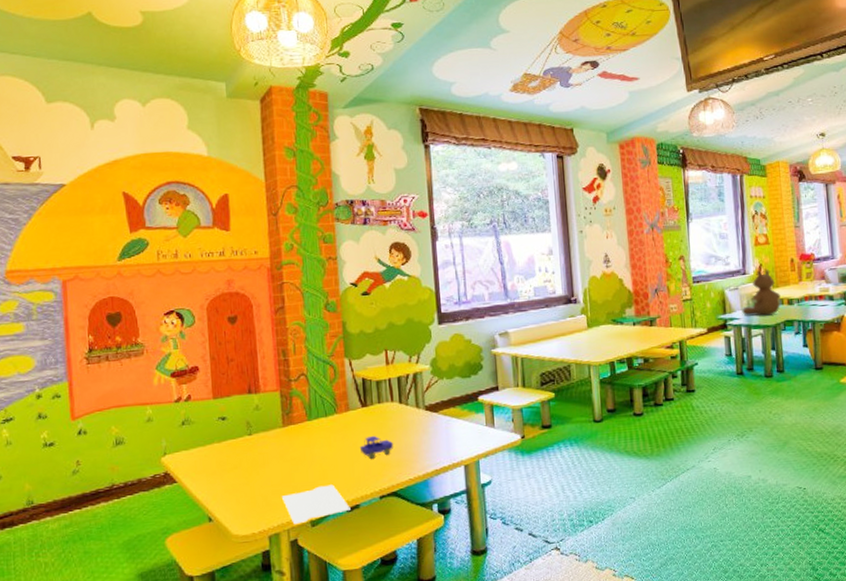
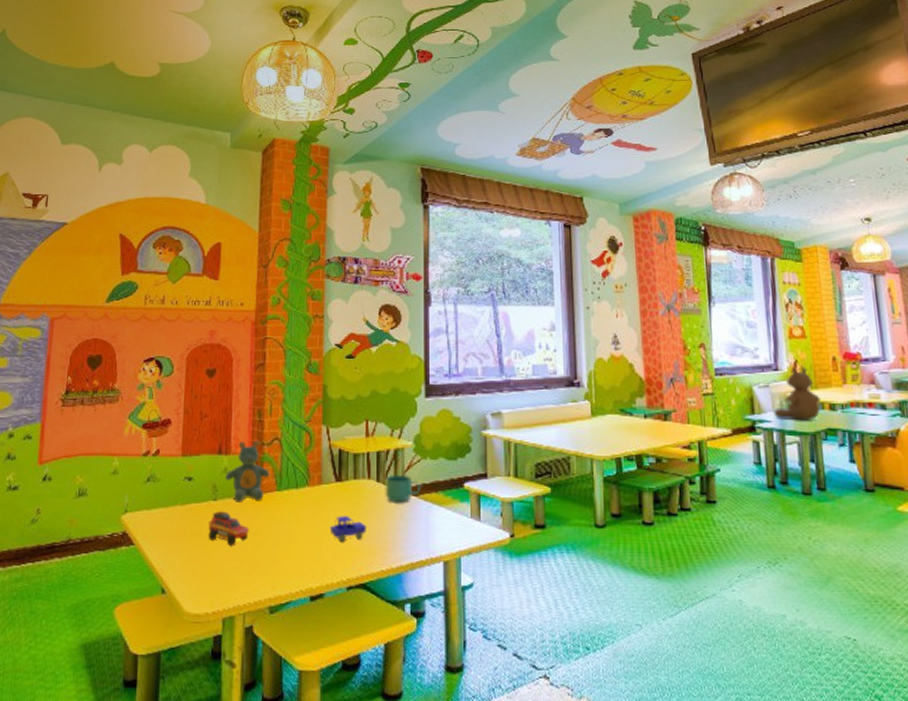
toy car: none [246,444,285,473] -> present [208,511,249,546]
stuffed animal: none [256,377,300,435] -> present [224,440,270,503]
paper sheet: present [282,484,351,525] -> none [241,566,314,609]
cup: none [407,394,439,420] -> present [385,474,420,502]

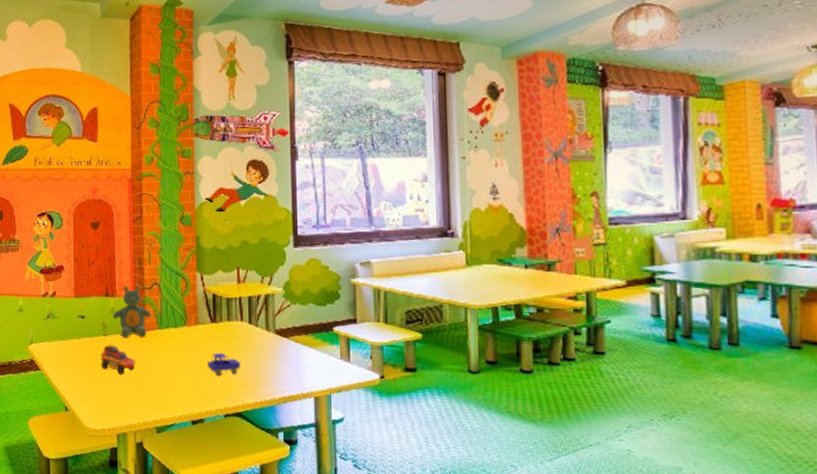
cup: present [385,474,420,502] -> none [257,317,291,343]
teddy bear: present [773,367,821,421] -> none [678,215,739,273]

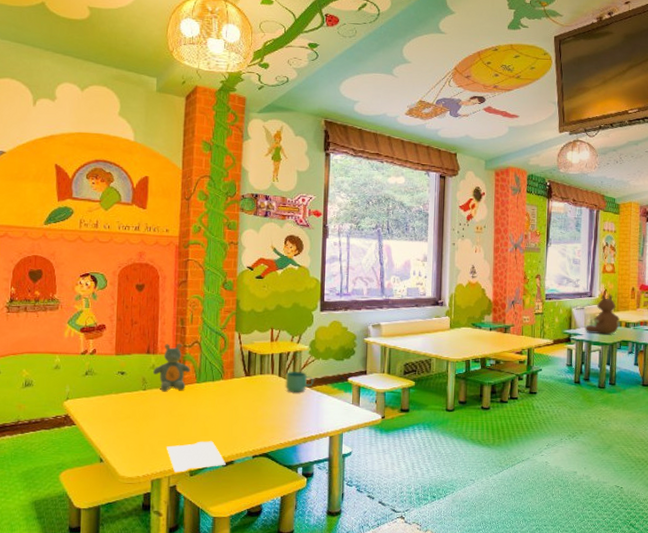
toy car: present [101,345,135,375] -> none [139,399,173,425]
paper sheet: none [131,394,195,428] -> present [167,441,226,473]
toy car: present [206,352,242,376] -> none [239,402,270,422]
cup: none [257,317,291,343] -> present [285,371,314,392]
teddy bear: none [678,215,739,273] -> present [585,294,620,335]

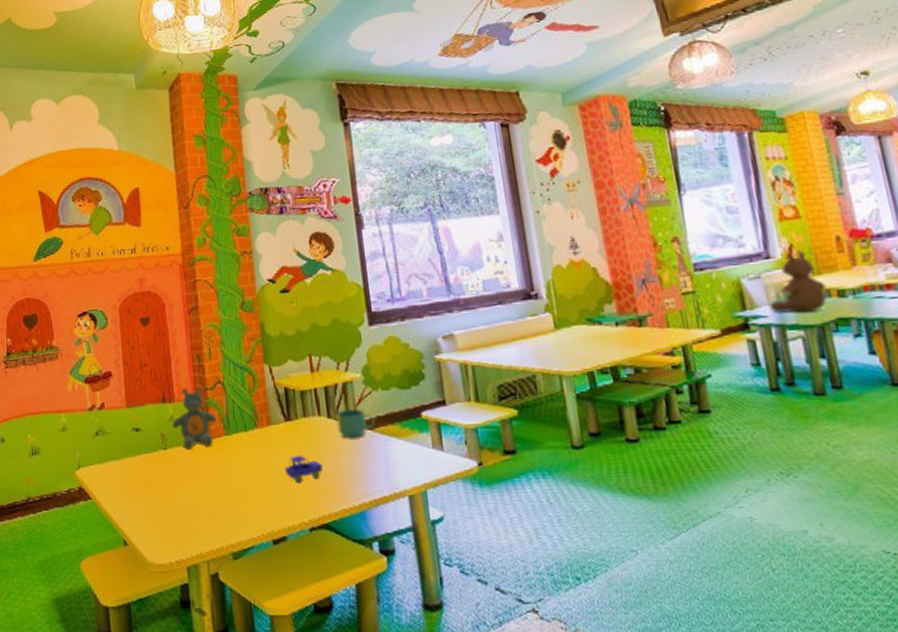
paper sheet: present [167,441,226,473] -> none [200,511,277,556]
toy car: none [239,402,270,422] -> present [284,454,324,483]

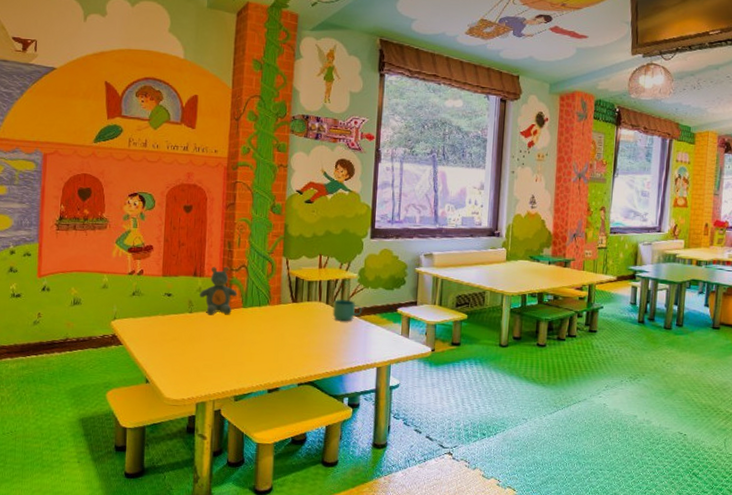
toy car: present [284,454,324,483] -> none [285,329,317,349]
teddy bear: present [768,251,828,313] -> none [651,230,690,273]

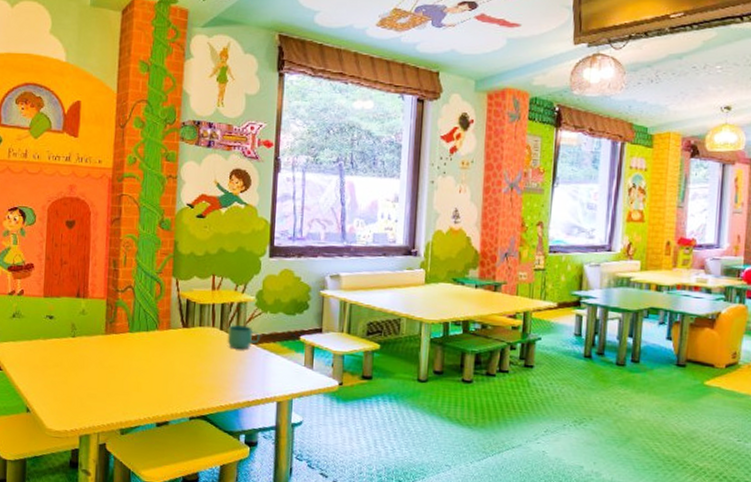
stuffed animal: present [199,266,238,315] -> none [82,287,123,340]

